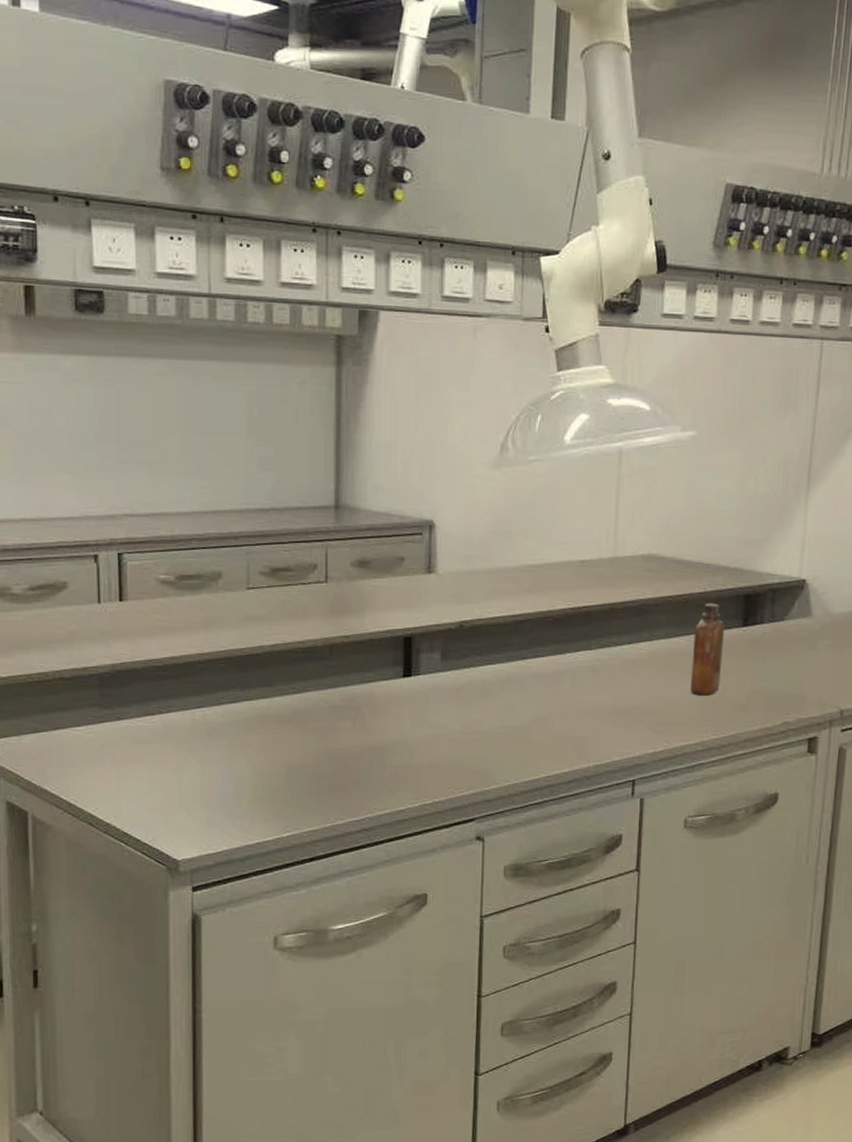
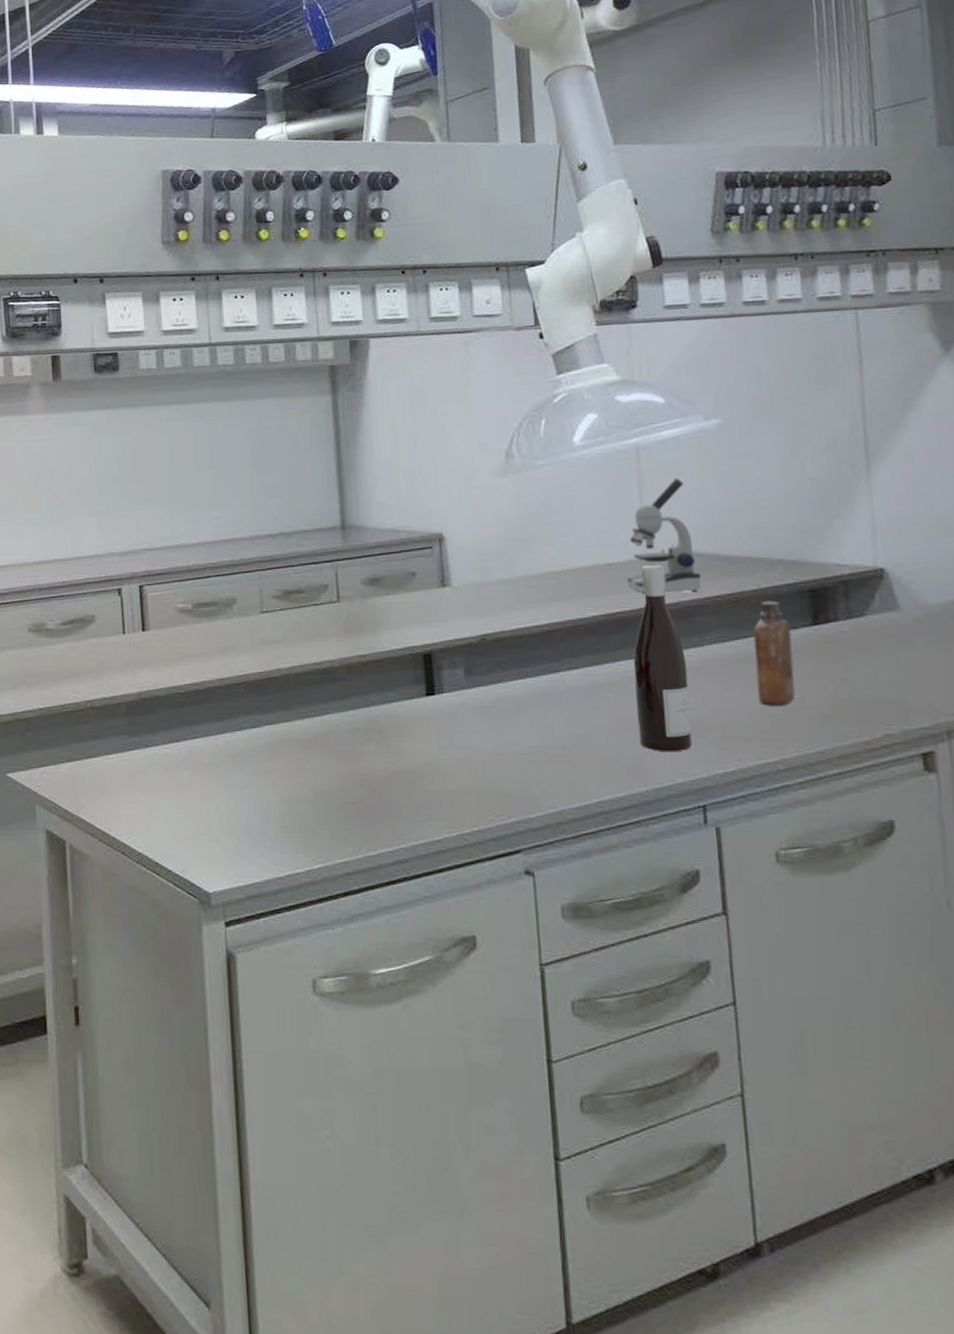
bottle: none [587,564,636,734] -> present [633,565,693,752]
microscope: none [595,484,659,592] -> present [626,478,702,595]

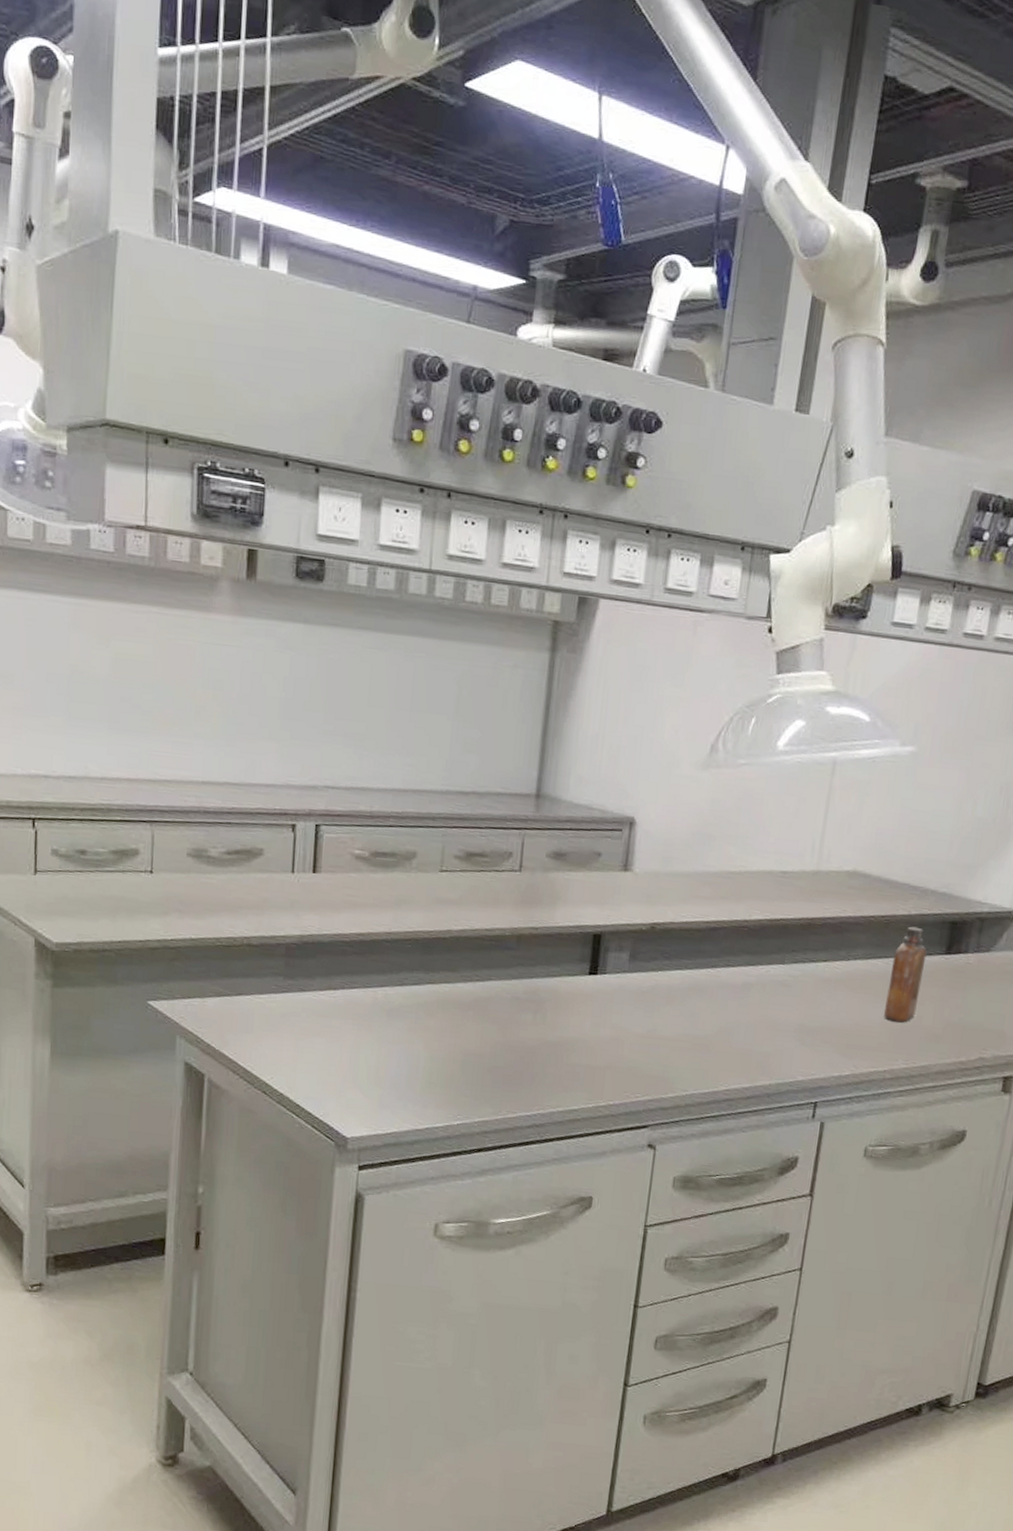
microscope: present [626,478,702,595] -> none [795,798,868,910]
bottle: present [633,565,693,752] -> none [773,878,832,1053]

